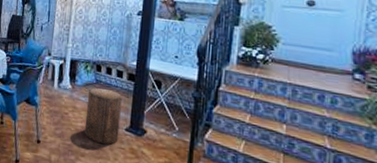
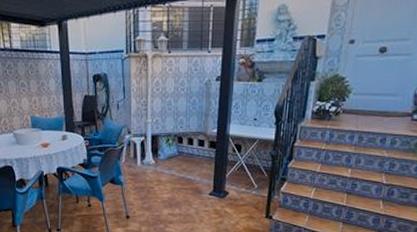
stool: present [84,87,122,145] -> none [170,159,205,210]

